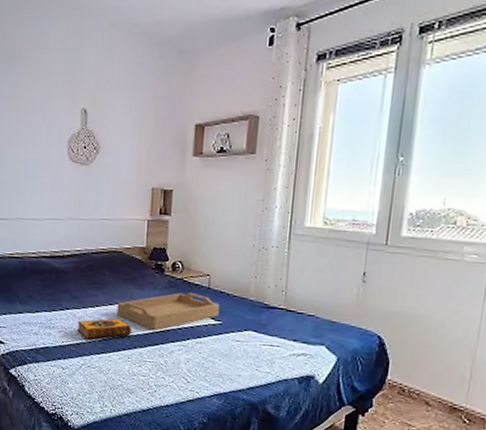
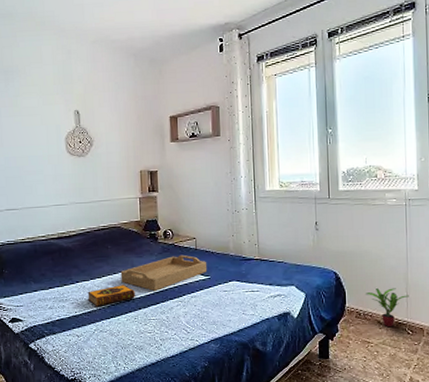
potted plant: none [416,361,474,412] -> present [366,287,409,328]

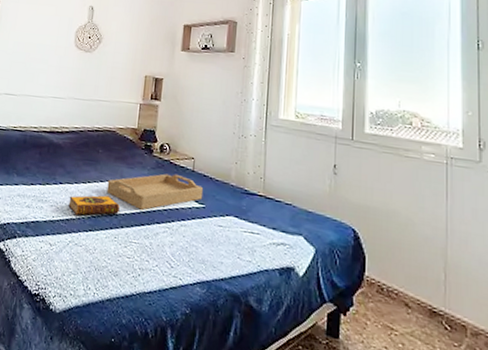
potted plant: present [366,287,409,328] -> none [391,259,448,315]

